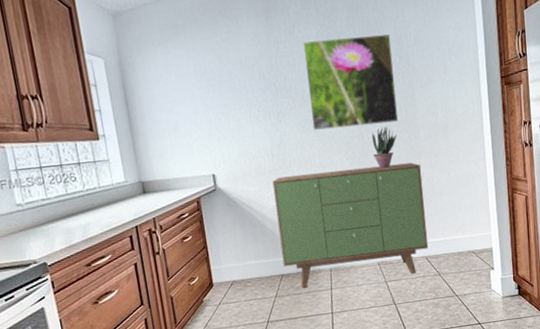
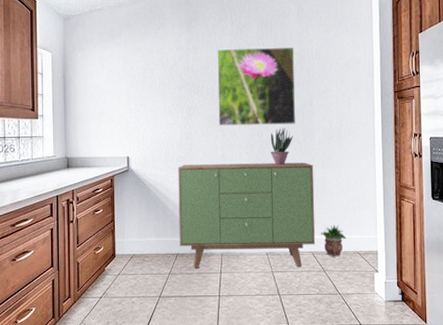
potted plant: none [432,225,460,259] -> present [320,225,347,257]

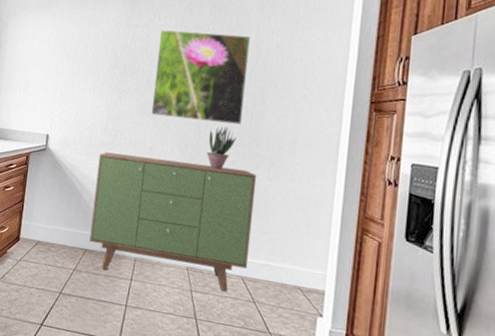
potted plant: present [320,225,347,257] -> none [254,249,287,289]

